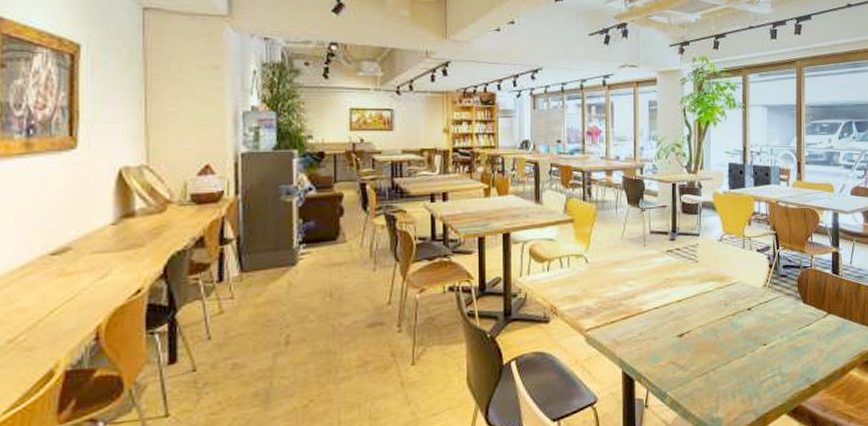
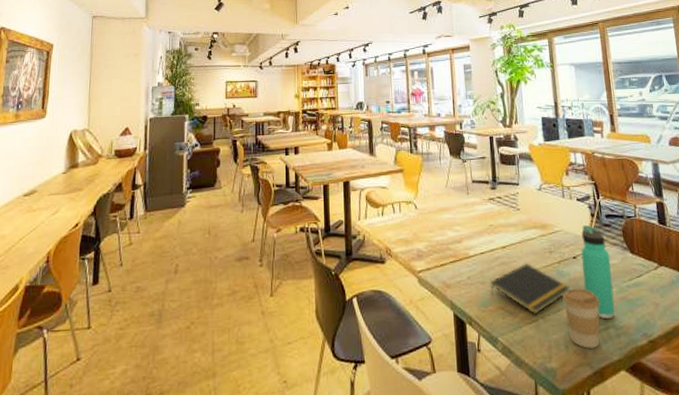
notepad: none [662,316,743,367] -> present [490,262,571,314]
coffee cup: none [734,339,770,397] -> present [562,288,600,349]
thermos bottle: none [755,276,784,368] -> present [581,225,616,320]

